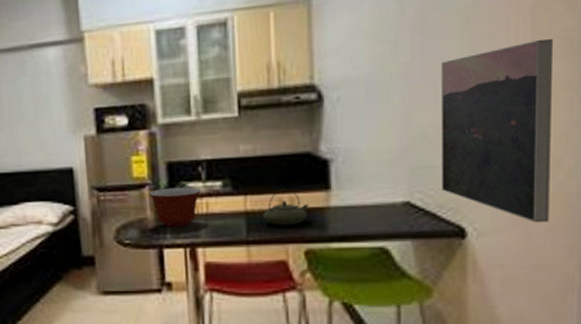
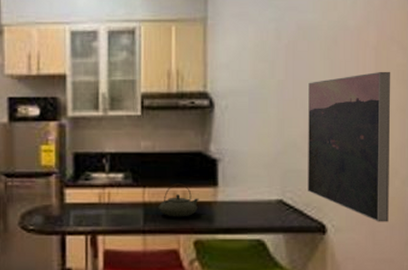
mixing bowl: present [149,187,202,228] -> none [56,177,105,215]

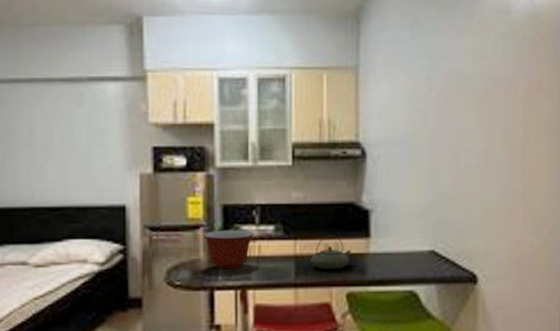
mixing bowl: none [56,177,105,215] -> present [203,230,255,270]
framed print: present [308,71,391,222] -> none [459,121,540,271]

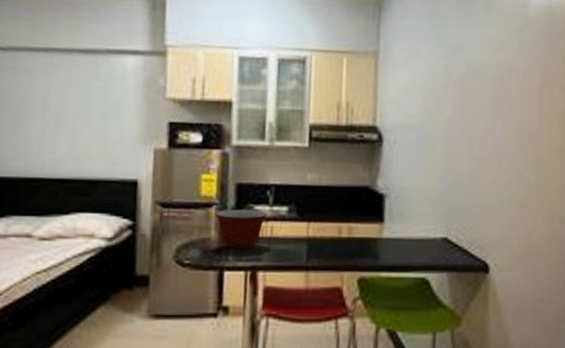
teapot: present [310,235,351,270] -> none [322,218,365,254]

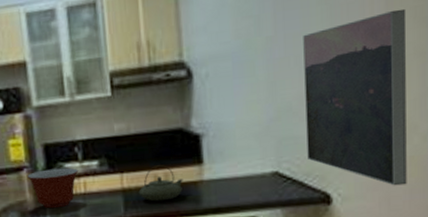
teapot: none [322,218,365,254] -> present [138,165,183,202]
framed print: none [472,113,553,262] -> present [303,8,407,186]

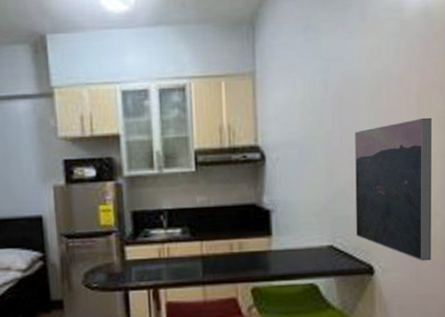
mixing bowl: present [27,168,79,209] -> none [116,234,164,271]
teapot: present [138,165,183,202] -> none [216,235,254,268]

